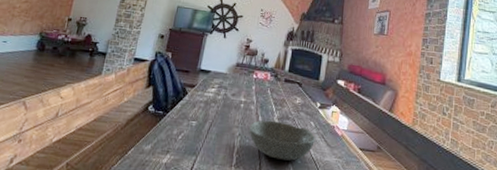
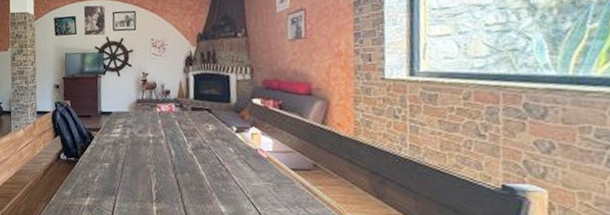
bowl: present [249,120,315,161] -> none [163,152,237,190]

